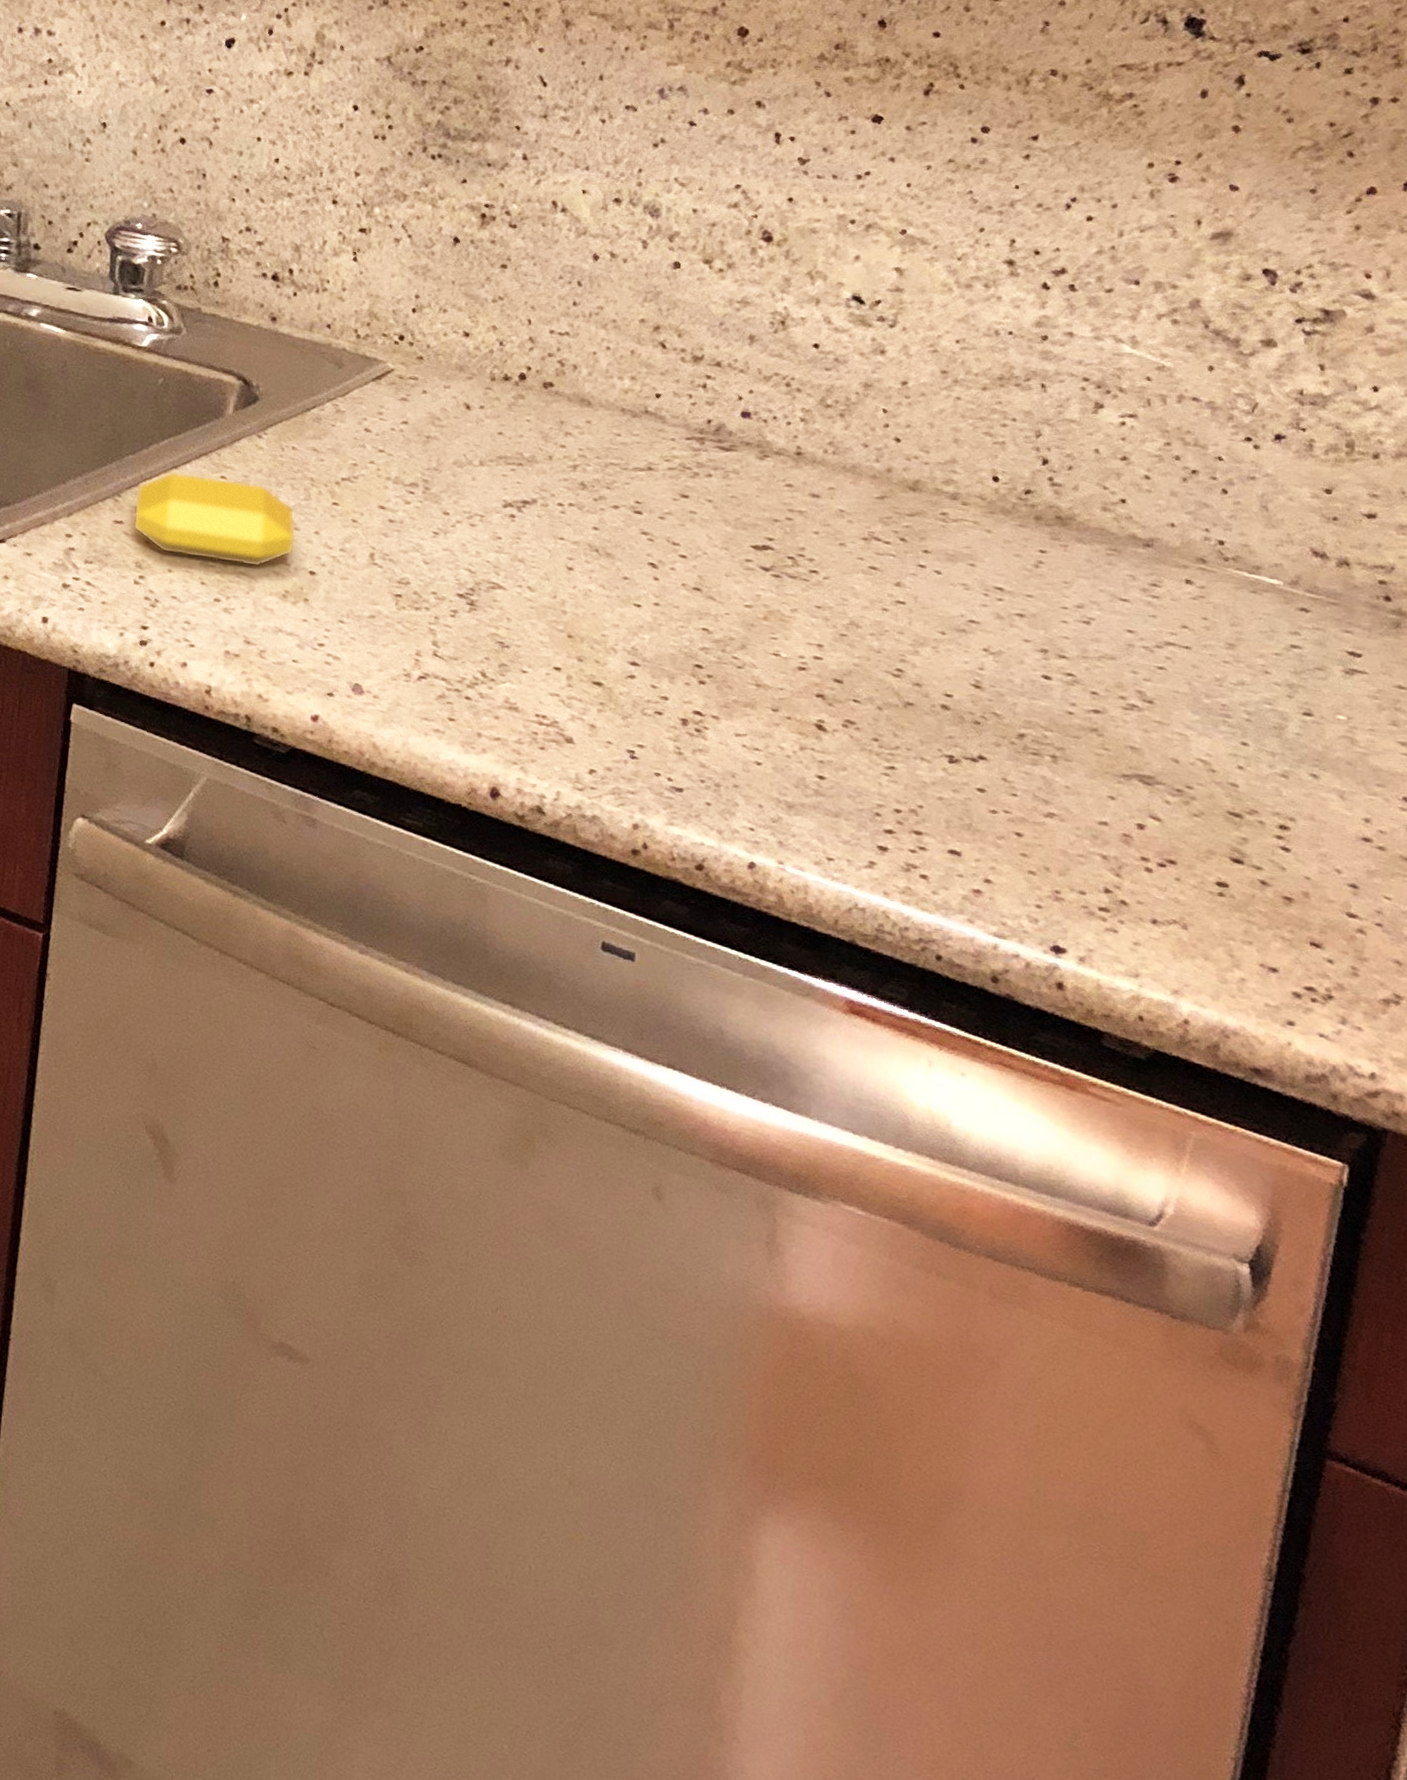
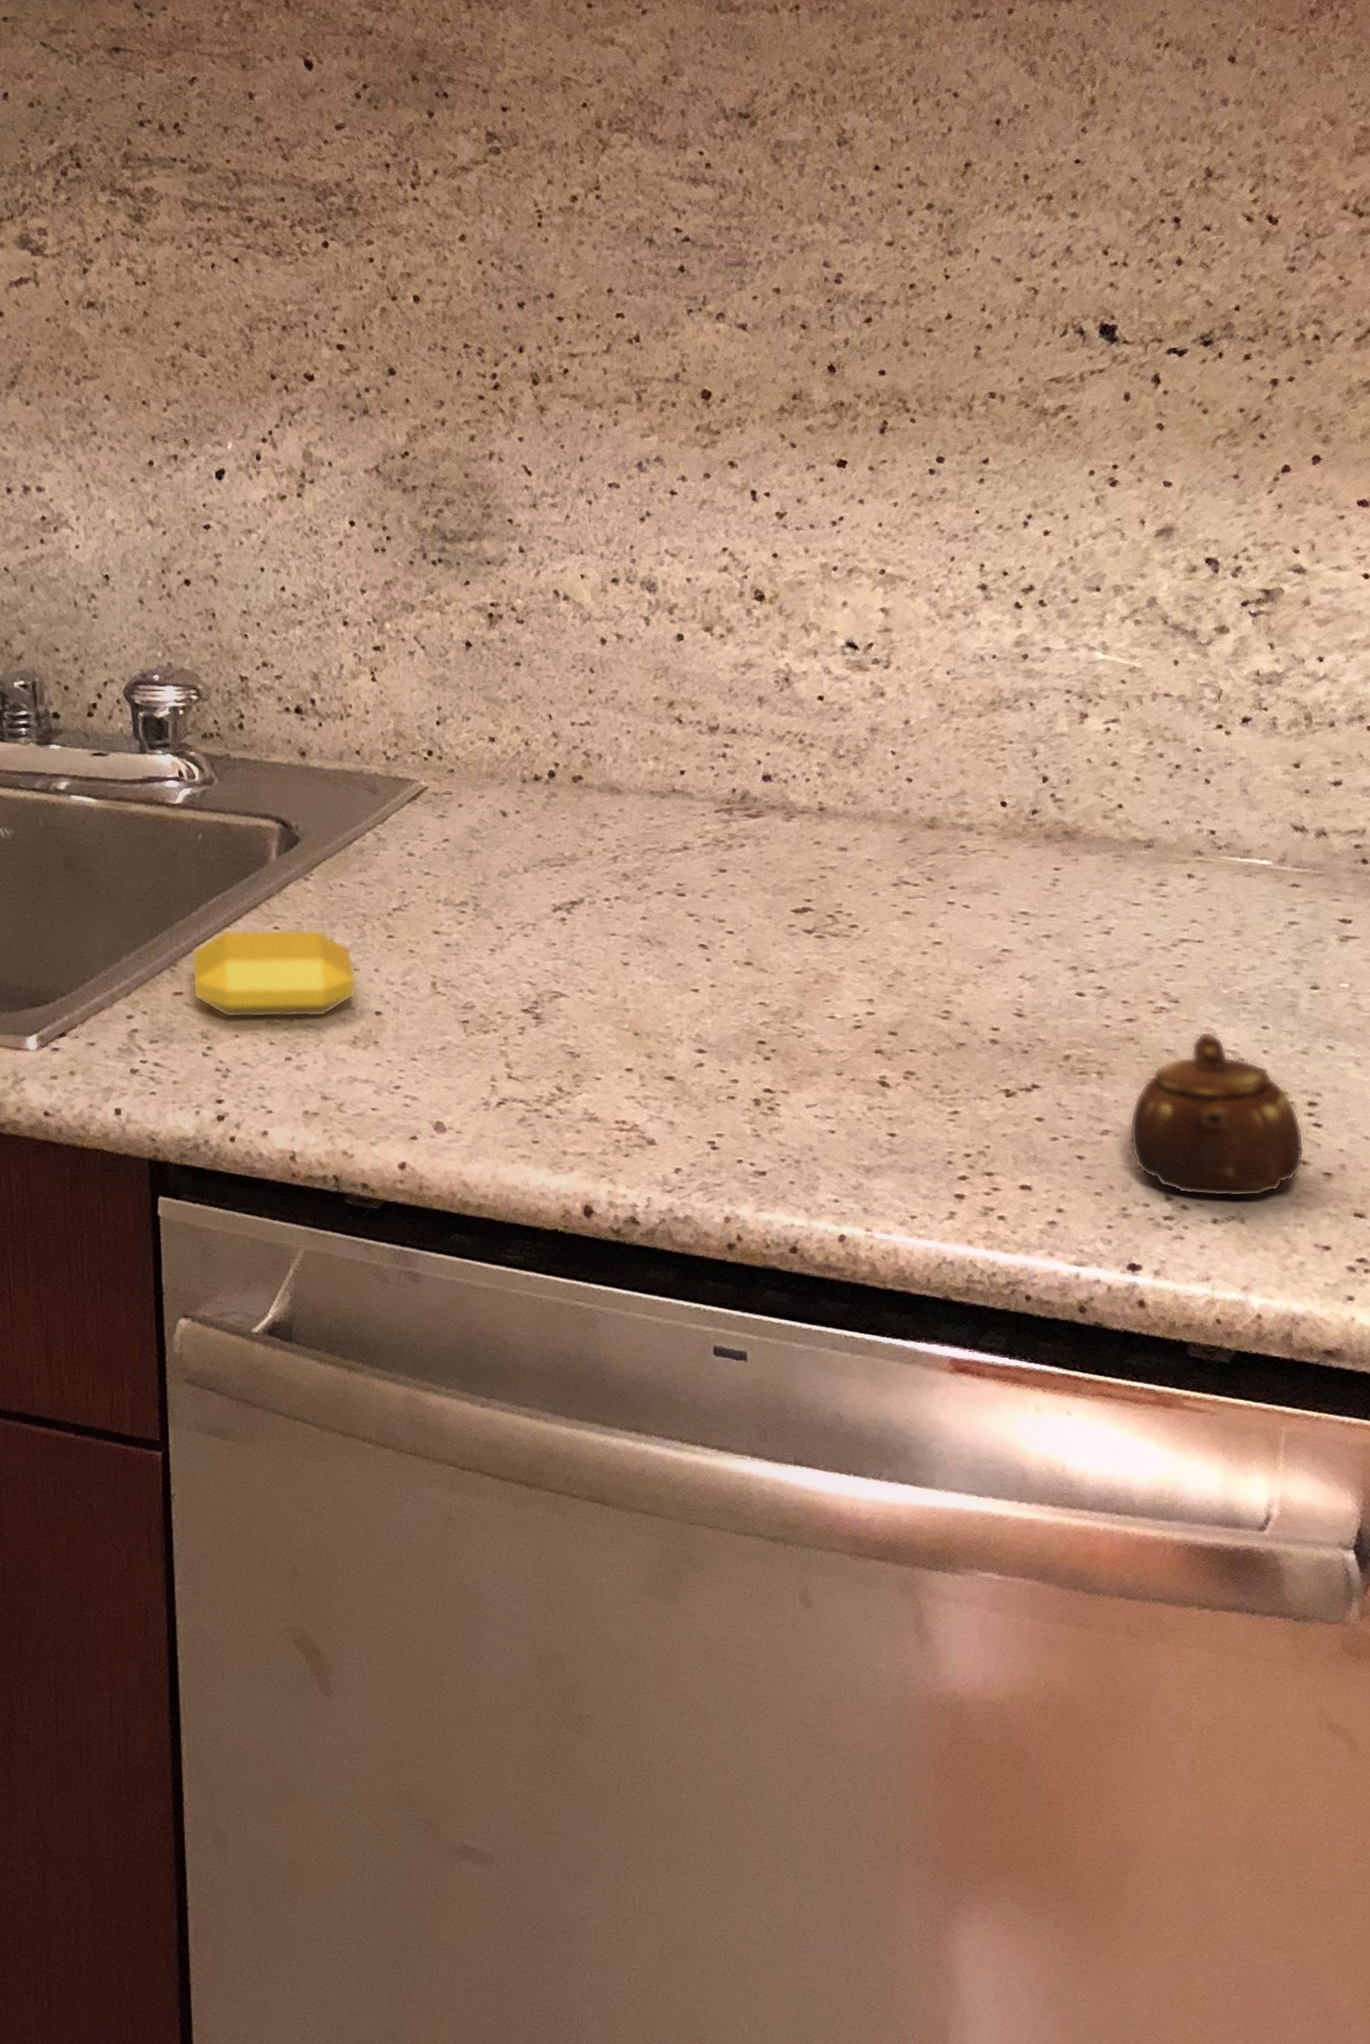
teapot: none [1075,736,1268,907] -> present [1129,1031,1305,1198]

